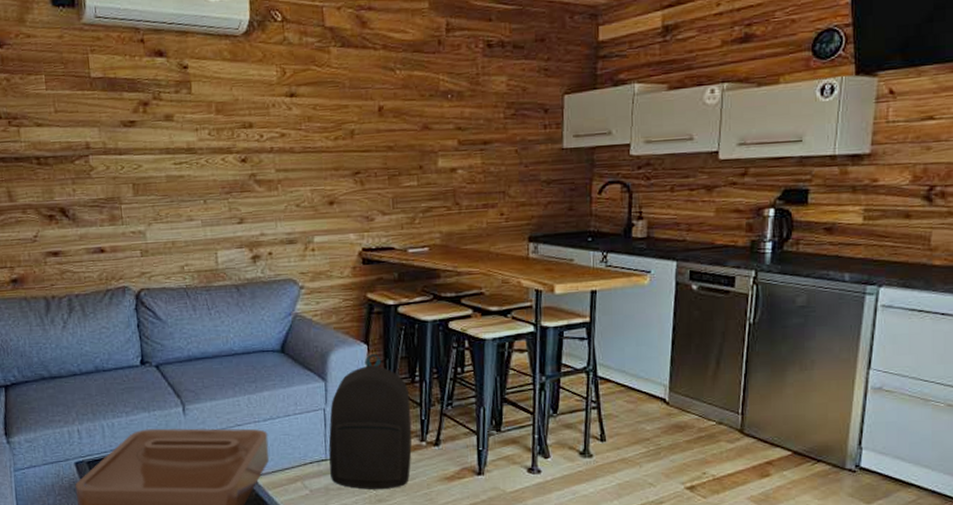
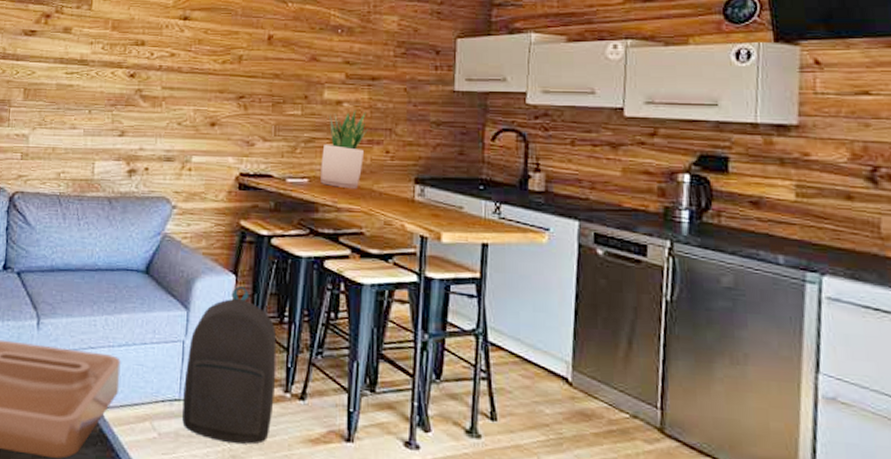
planter: none [439,175,482,254] -> present [320,110,368,190]

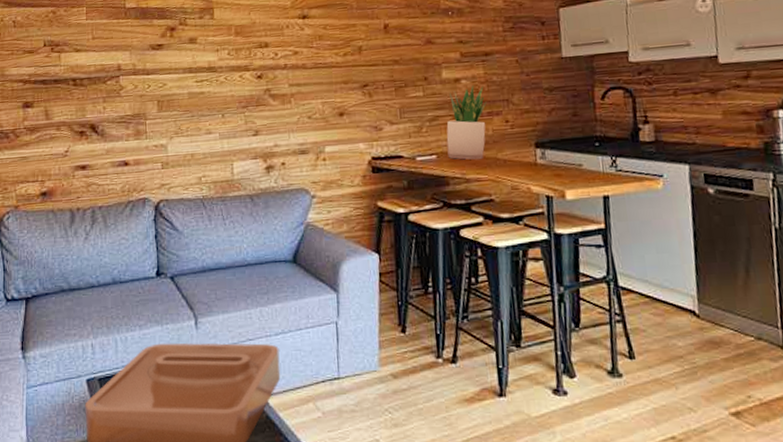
backpack: present [182,286,277,445] -> none [341,264,428,412]

